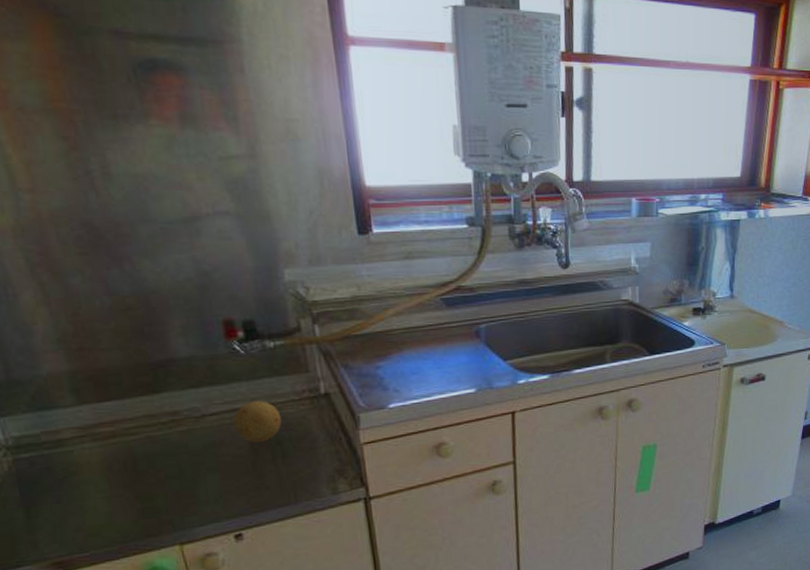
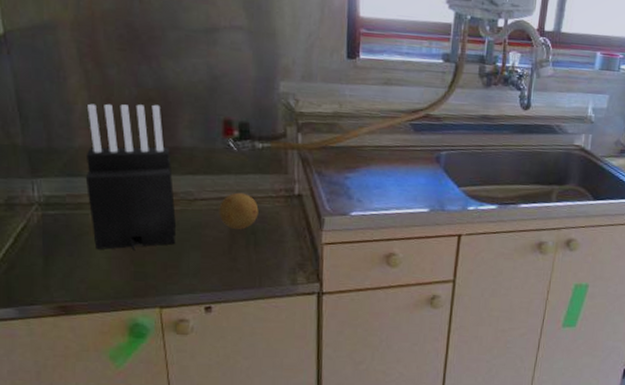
knife block: none [50,313,187,491] -> present [85,103,177,251]

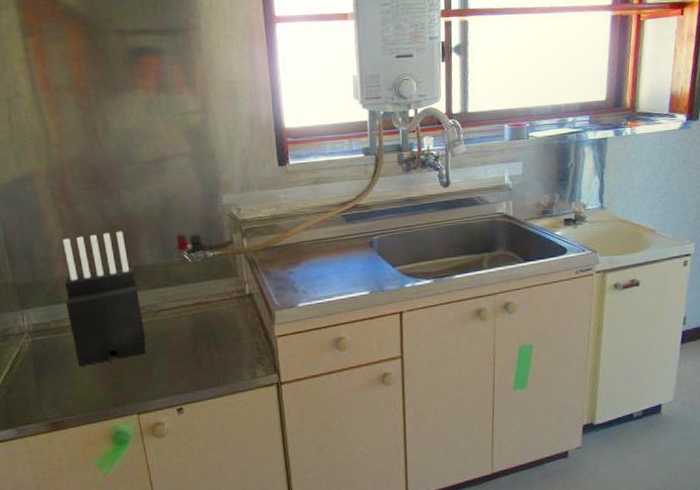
fruit: present [219,192,259,229] -> none [181,299,216,333]

